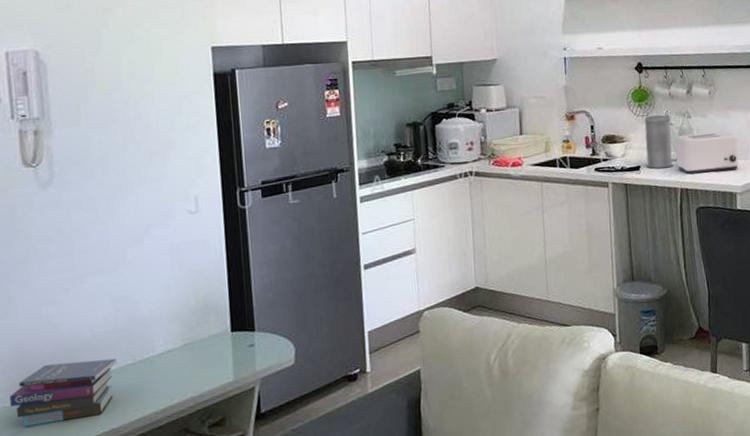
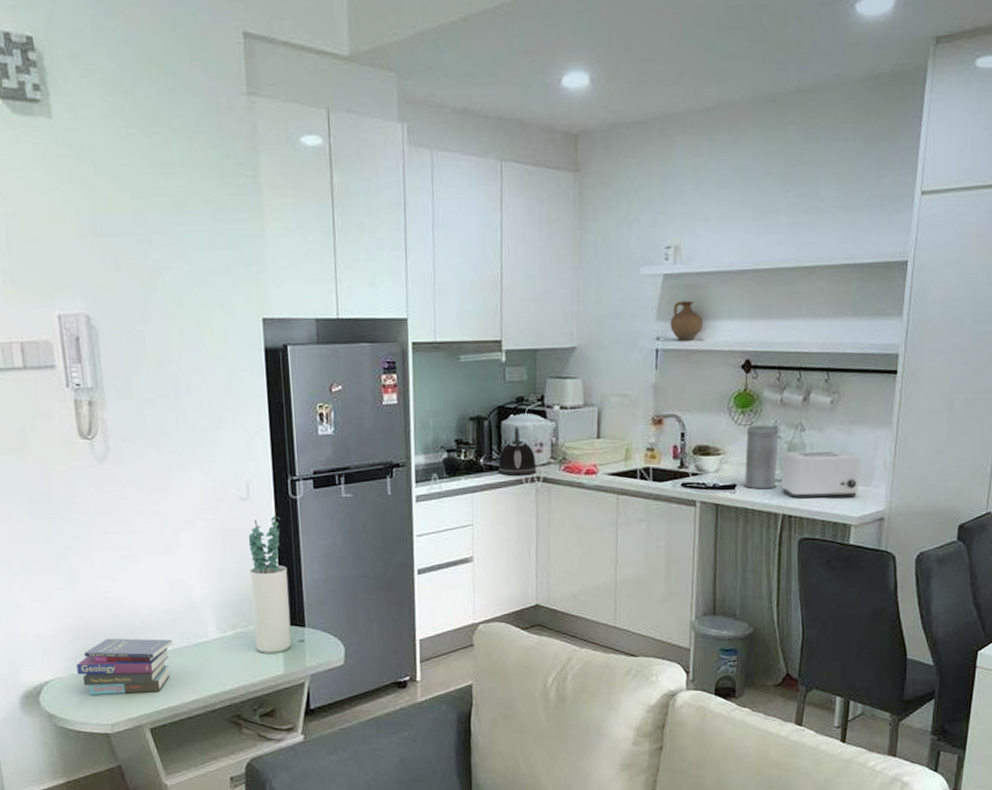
vase: none [197,220,242,362] -> present [248,509,292,653]
kettle: none [434,129,469,173] -> present [498,427,537,476]
ceramic jug: none [574,17,601,51] -> present [670,300,702,342]

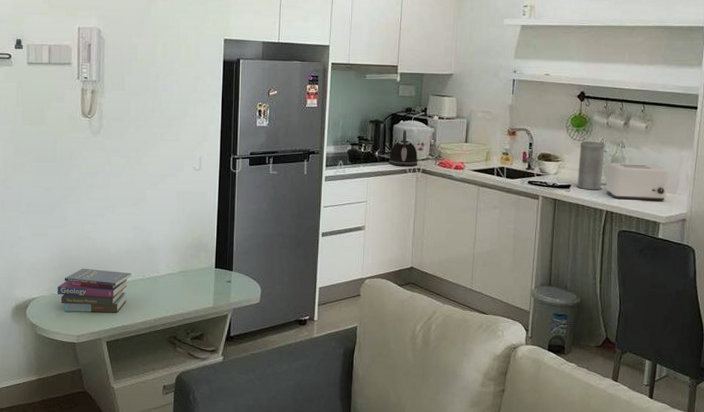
vase: present [248,509,292,653] -> none [193,179,224,289]
ceramic jug: present [670,300,702,342] -> none [525,45,549,76]

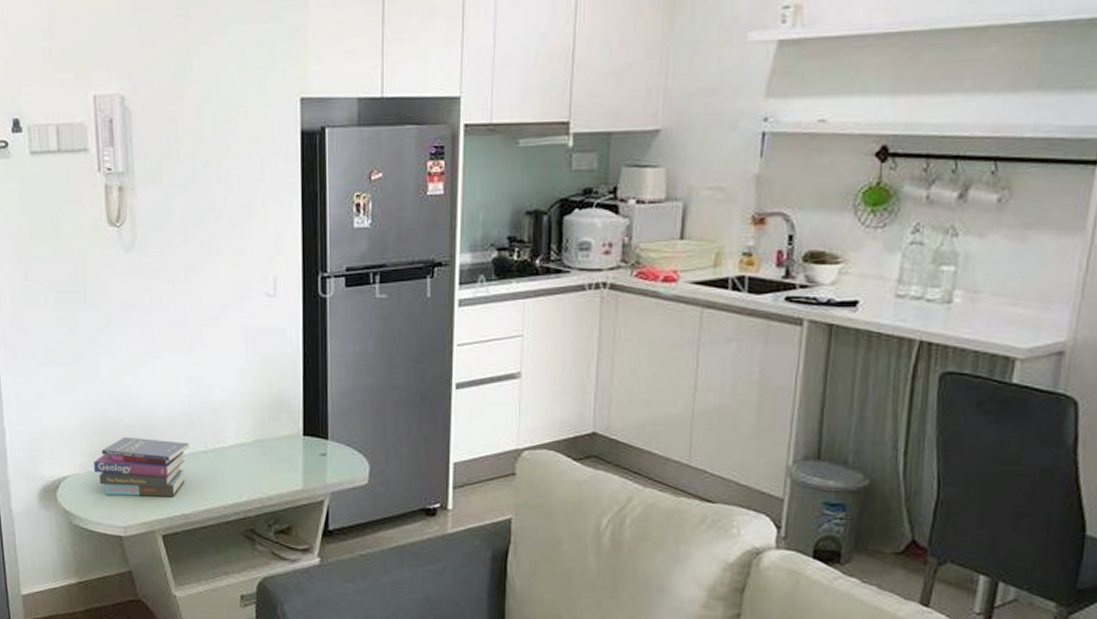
kettle: present [389,130,418,167] -> none [557,223,604,280]
canister: present [576,141,605,191] -> none [868,227,922,308]
toaster: present [606,162,668,202] -> none [921,261,1036,324]

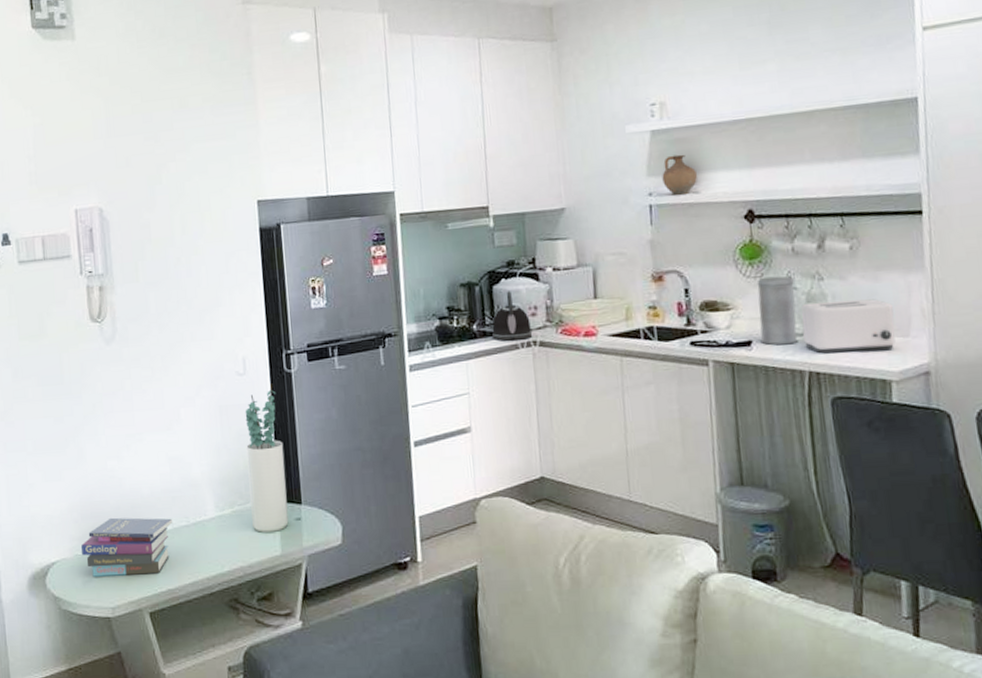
vase: none [272,308,313,466] -> present [245,383,289,533]
kettle: none [557,223,604,280] -> present [492,291,533,341]
ceramic jug: none [783,72,826,124] -> present [662,154,697,196]
canister: none [868,227,922,308] -> present [757,276,798,346]
toaster: none [921,261,1036,324] -> present [801,299,896,354]

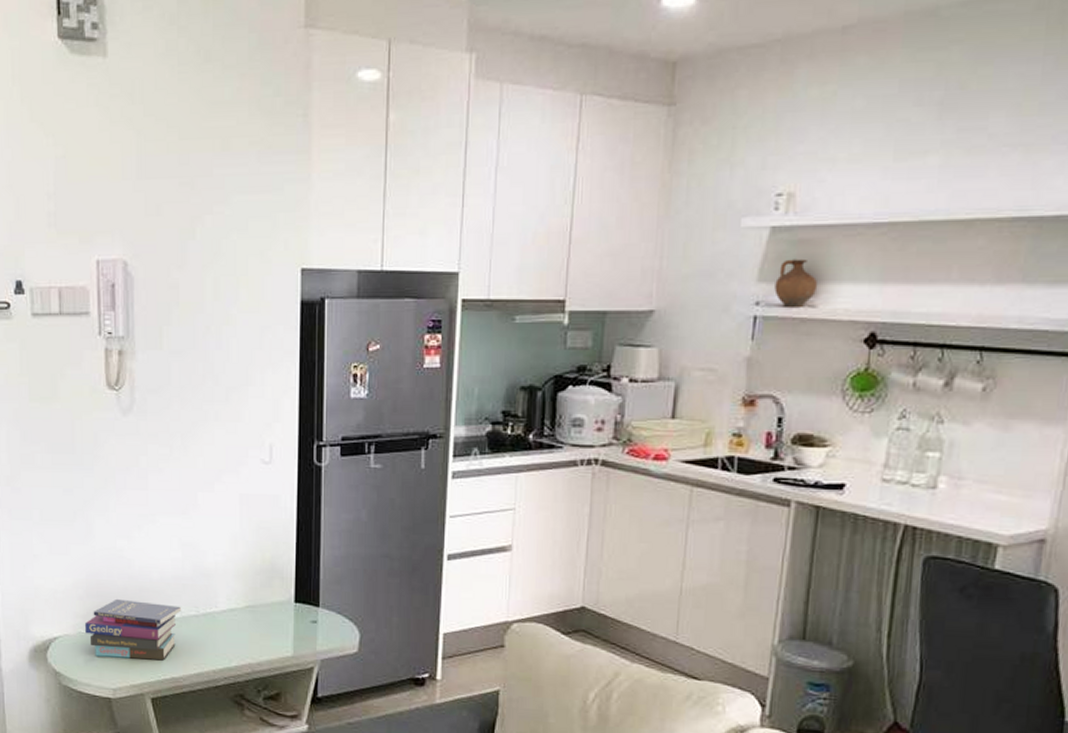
vase: present [245,383,289,533] -> none [265,476,306,632]
kettle: present [492,291,533,341] -> none [550,400,596,456]
canister: present [757,276,798,346] -> none [855,413,908,493]
toaster: present [801,299,896,354] -> none [906,448,1019,511]

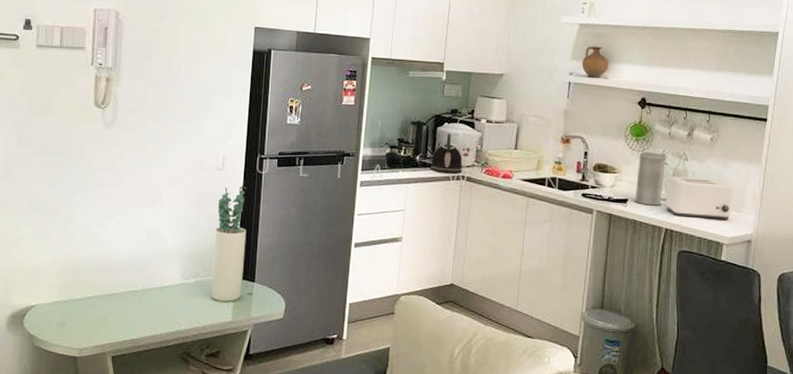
books: present [85,598,182,661] -> none [59,274,143,325]
vase: none [265,476,306,632] -> present [211,180,247,302]
kettle: none [550,400,596,456] -> present [431,133,463,174]
canister: none [855,413,908,493] -> present [634,151,666,206]
toaster: none [906,448,1019,511] -> present [666,176,734,221]

